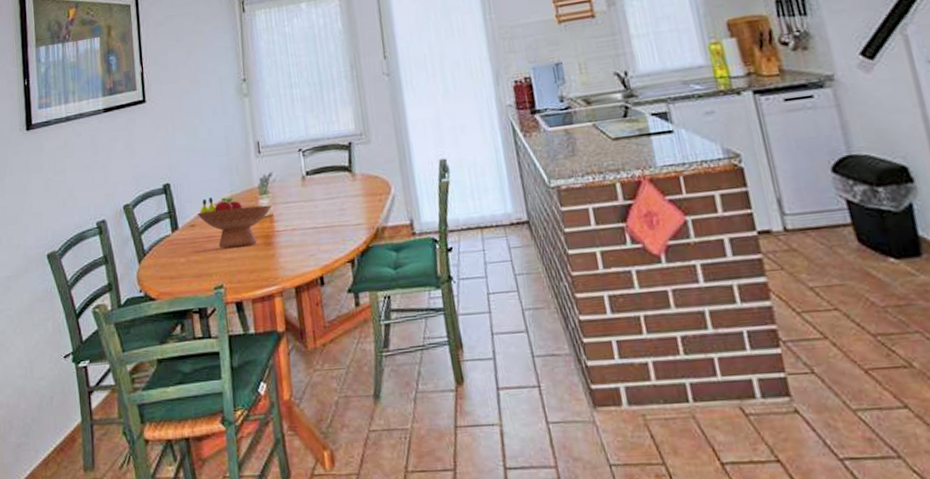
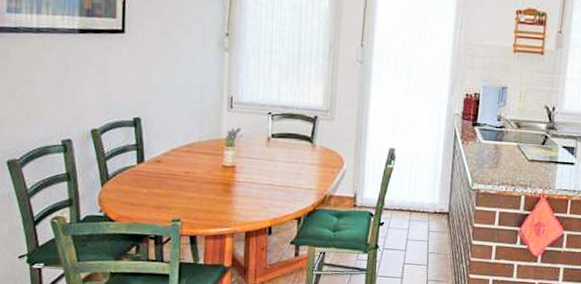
fruit bowl: present [197,197,272,249] -> none [163,139,235,190]

